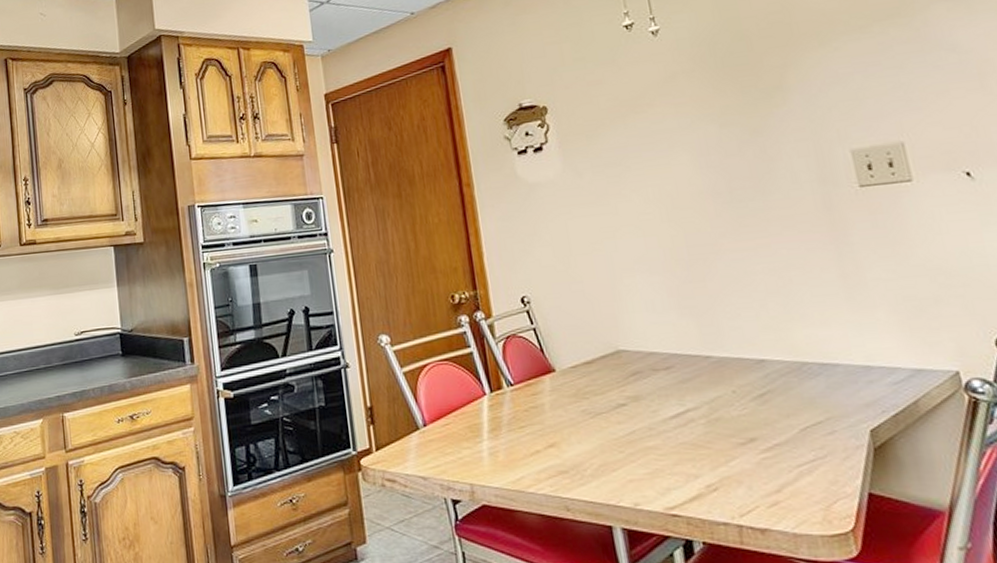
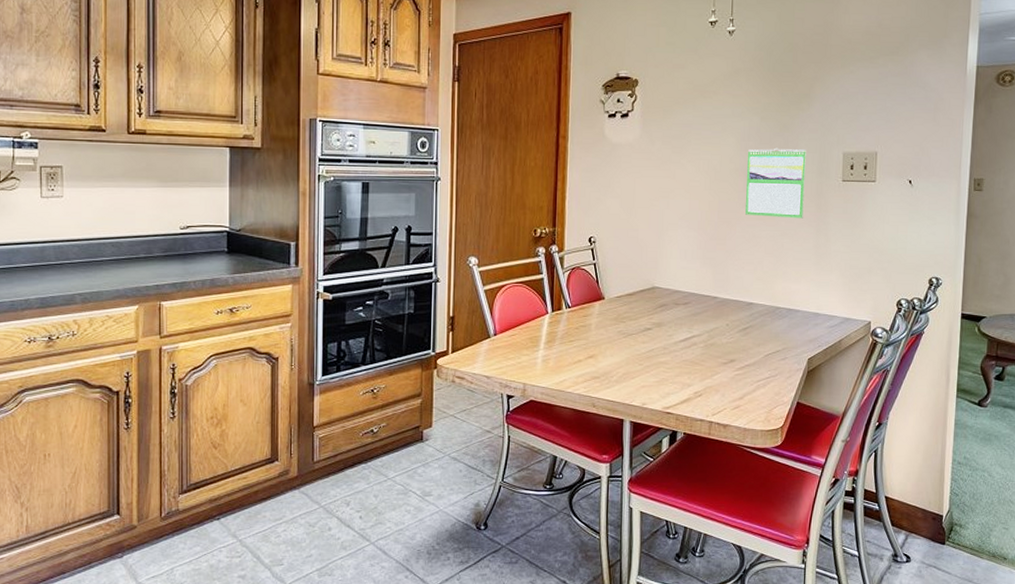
calendar: none [710,154,813,247] -> present [745,147,806,219]

